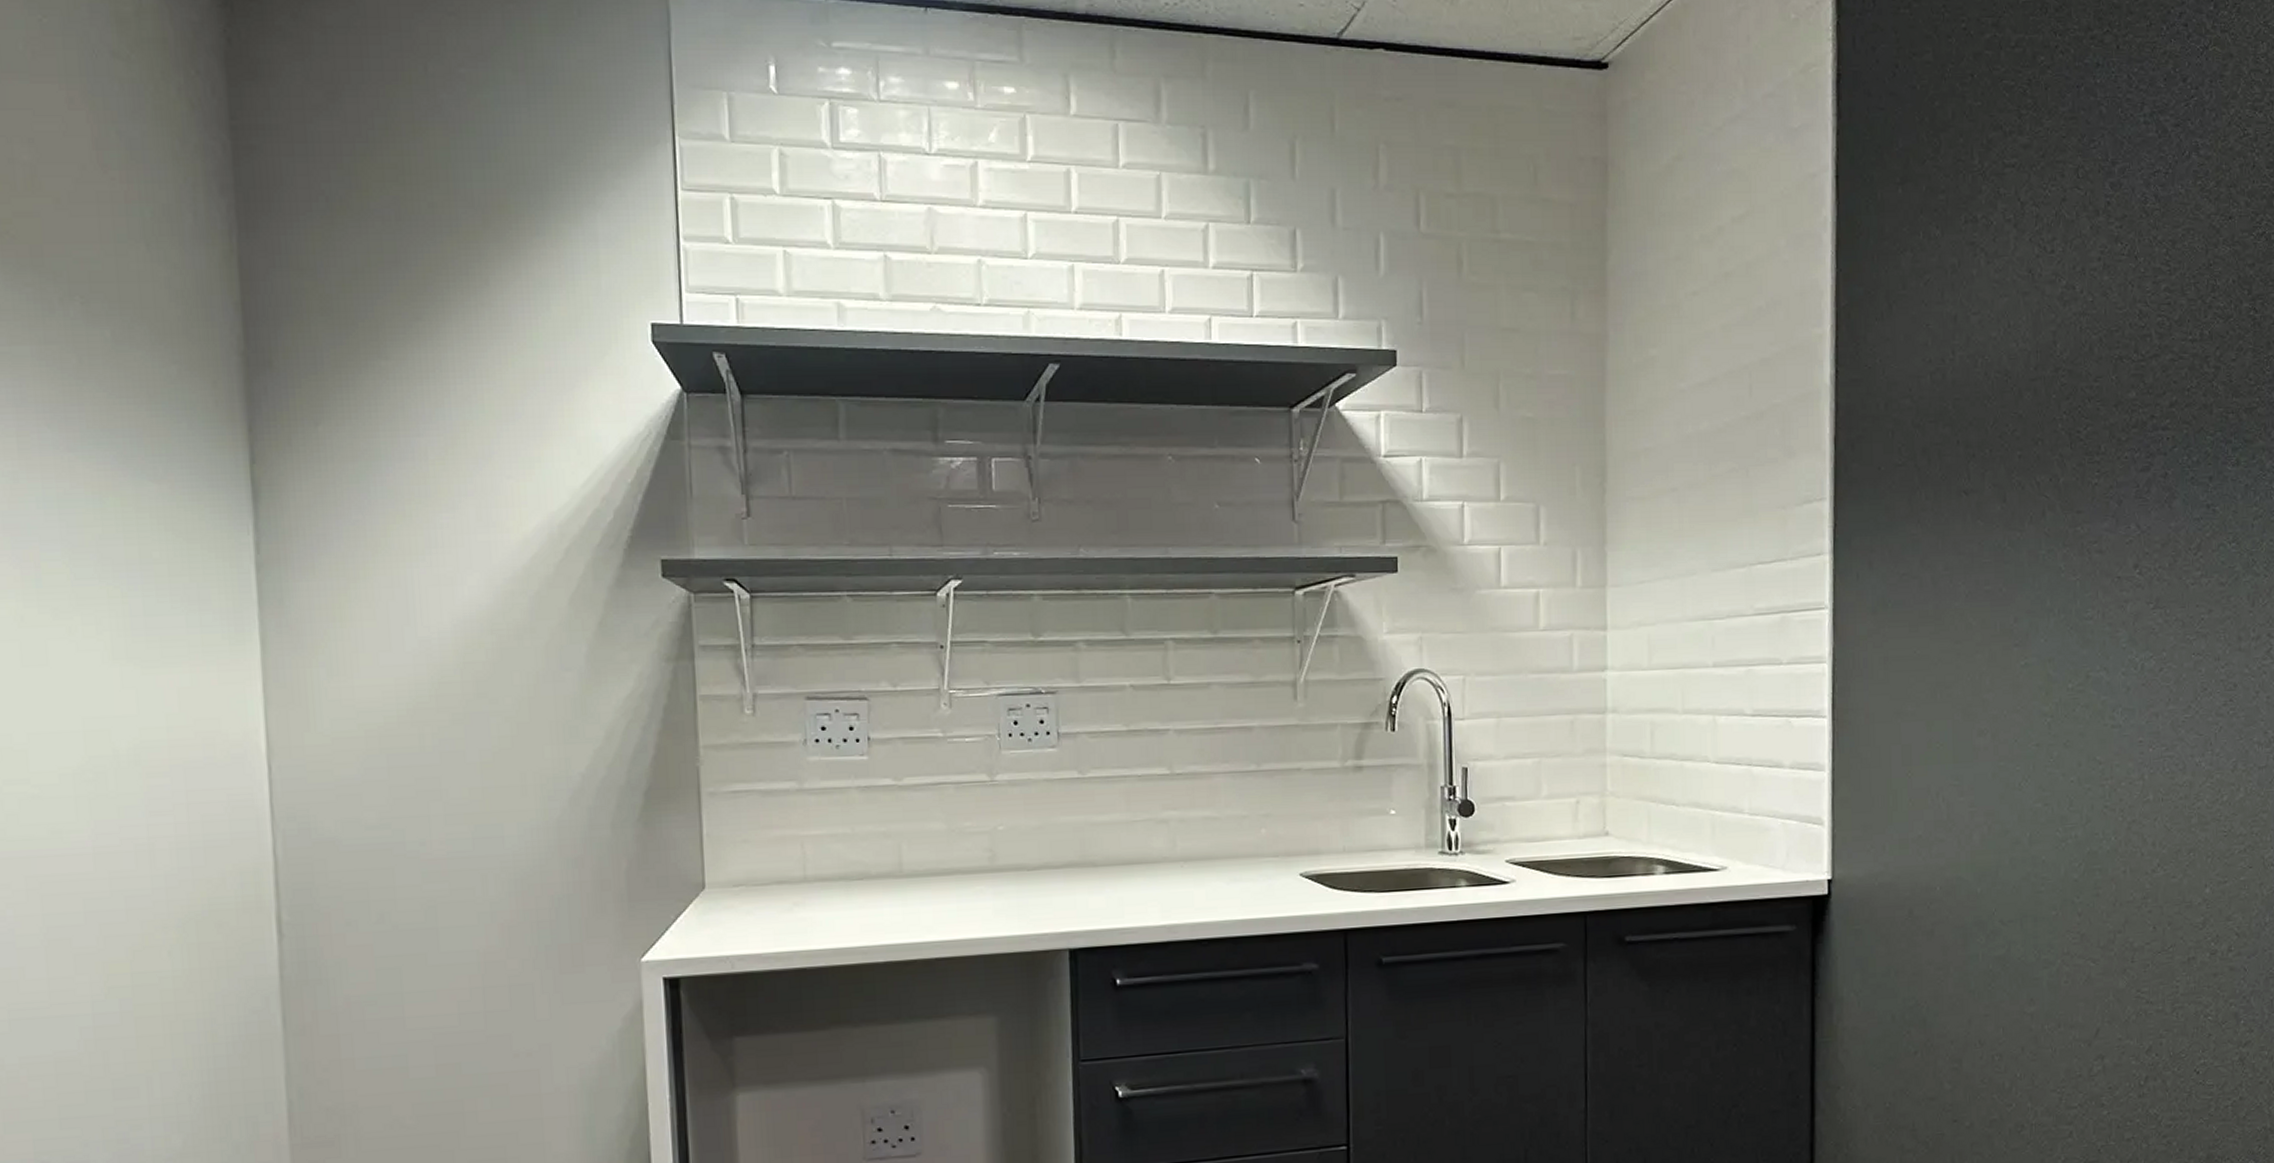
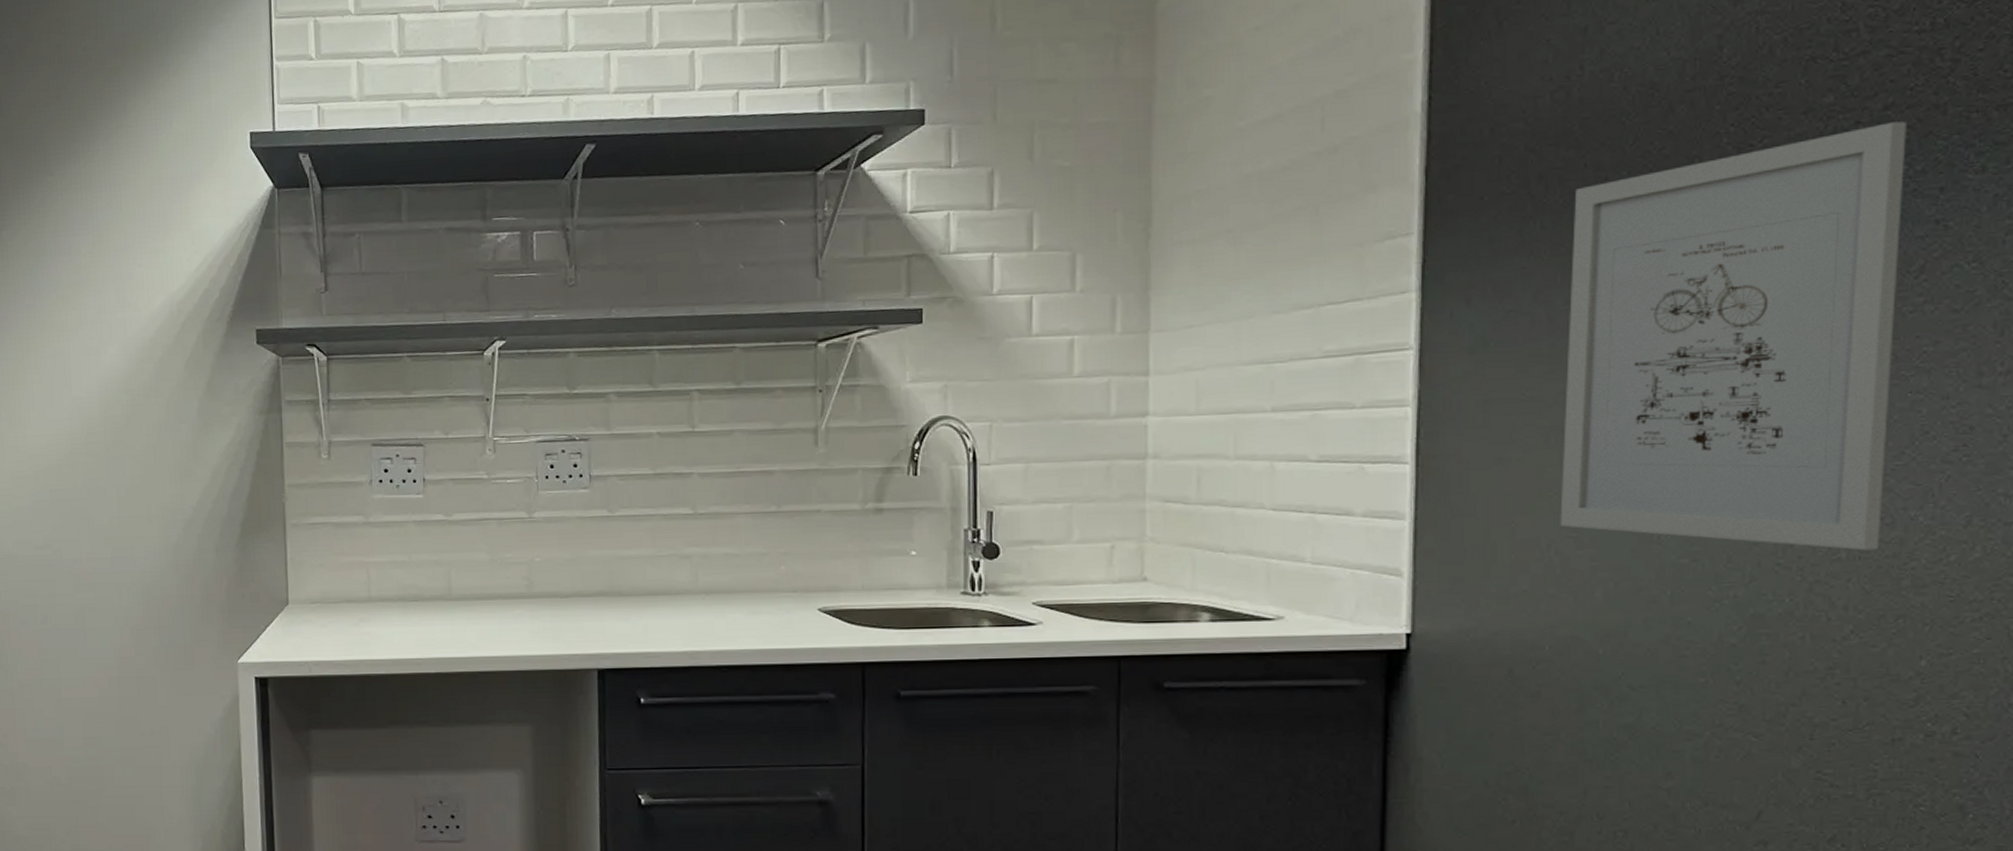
wall art: none [1945,418,2186,793] -> present [1560,121,1907,551]

